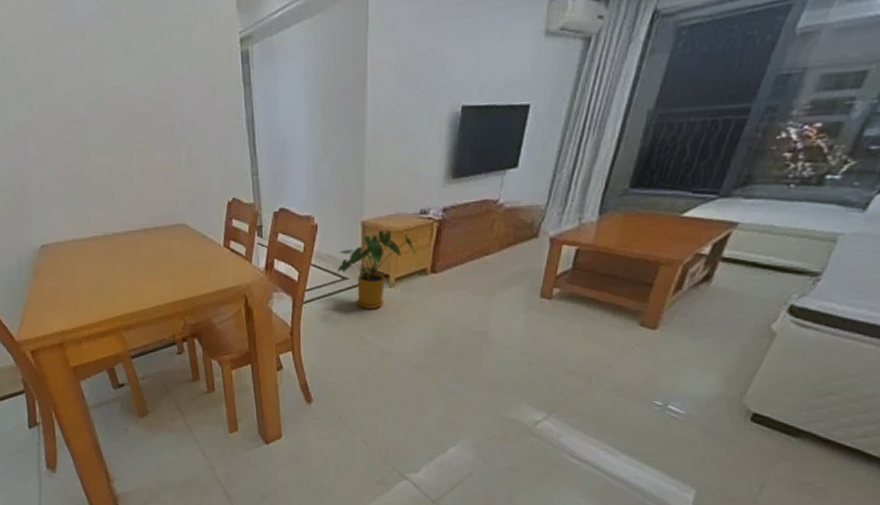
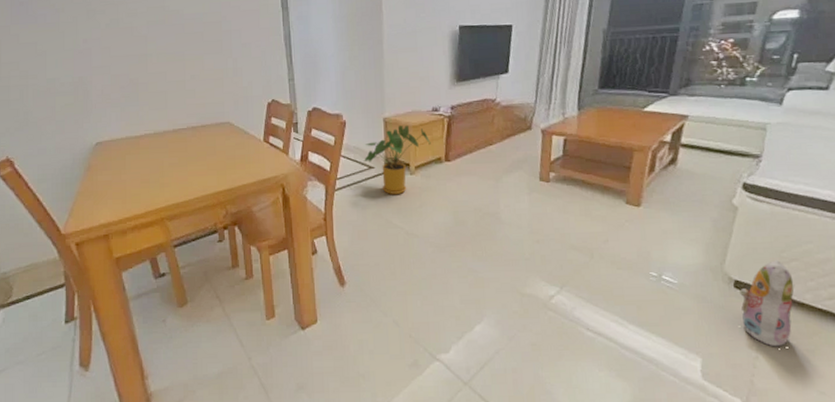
plush toy: none [752,394,825,484] -> present [740,260,795,347]

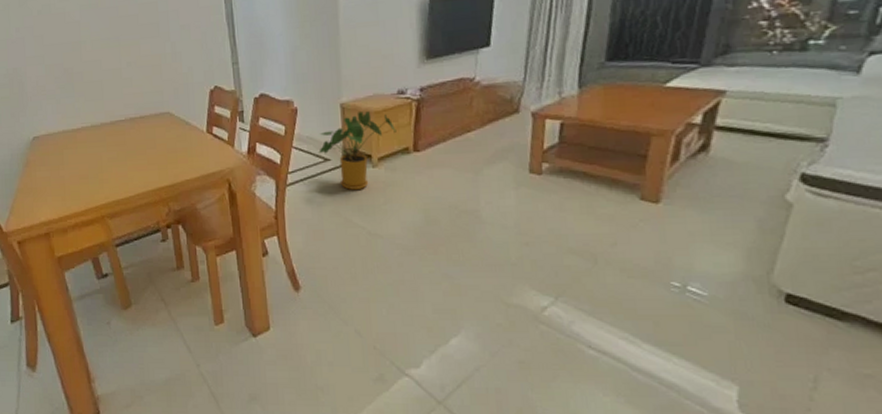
plush toy: present [740,260,795,347] -> none [793,270,871,377]

